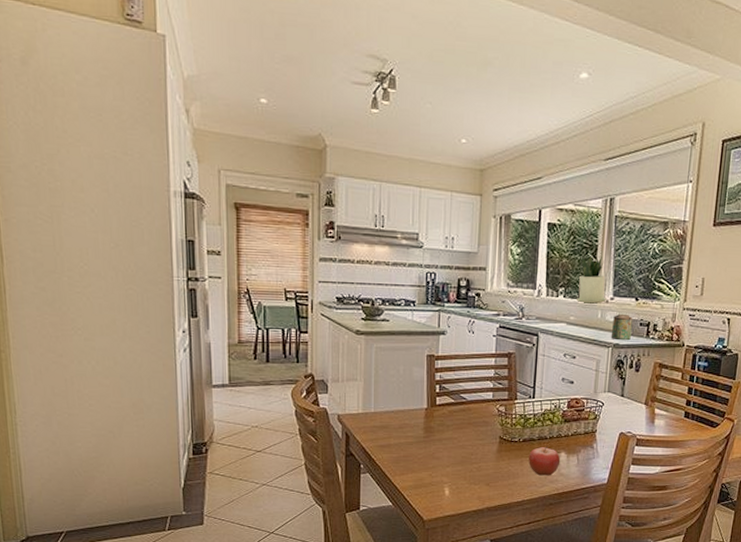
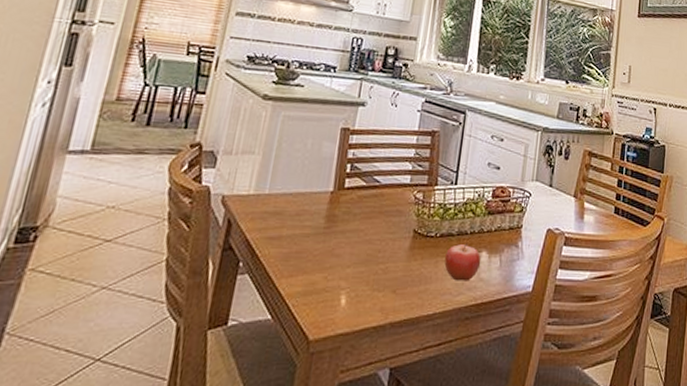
planter: present [577,257,608,304] -> none [507,35,538,84]
canister: present [611,313,633,341] -> none [540,96,563,125]

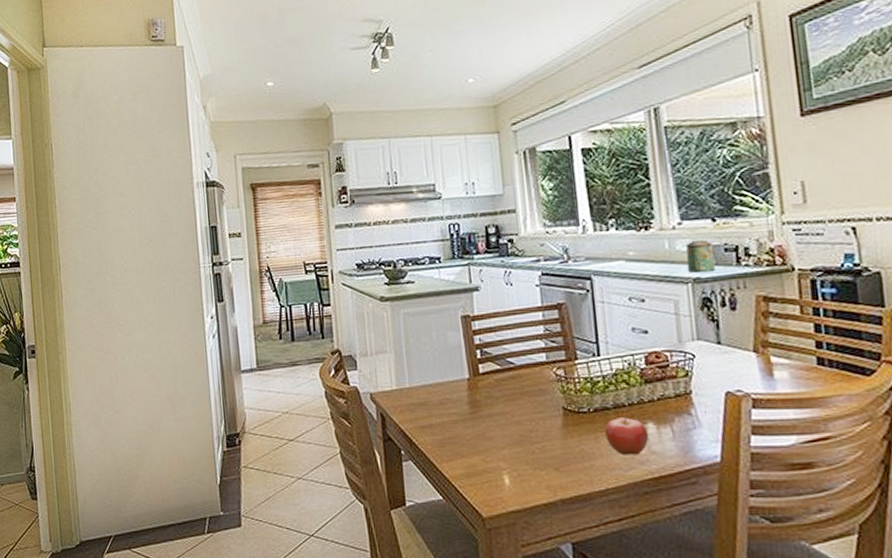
canister: none [540,96,563,125] -> present [686,239,716,273]

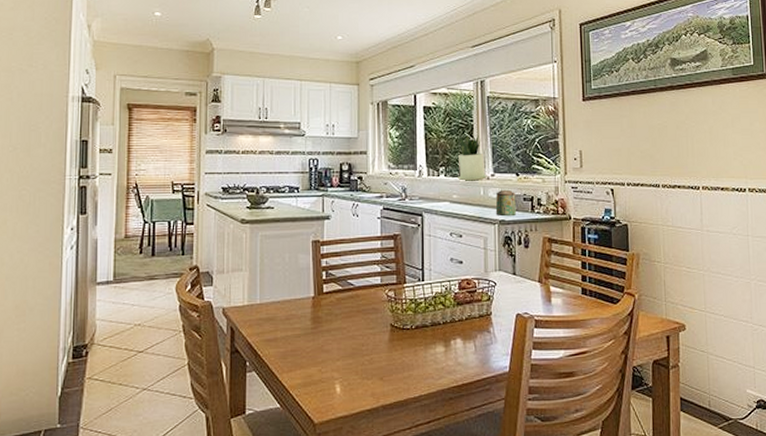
fruit: present [605,416,649,455] -> none [423,332,457,366]
planter: none [629,176,674,234] -> present [458,135,488,181]

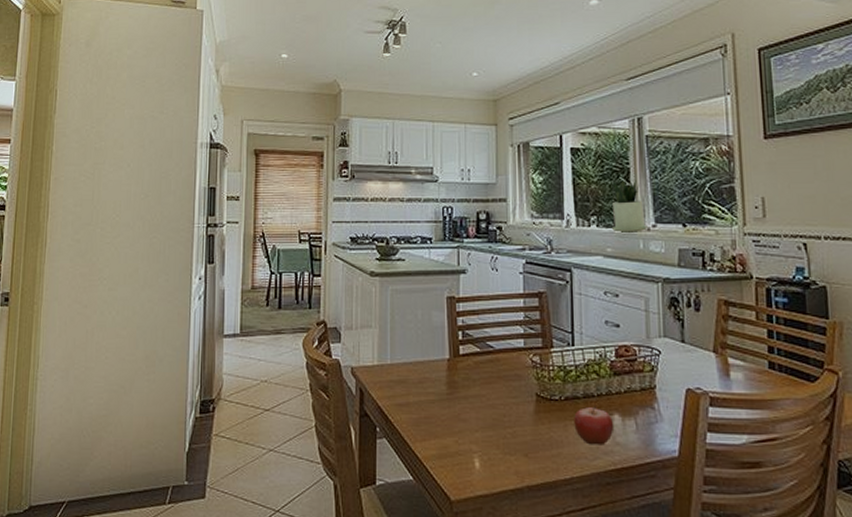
fruit: none [423,332,457,366] -> present [574,406,615,445]
canister: present [495,189,516,217] -> none [658,242,684,274]

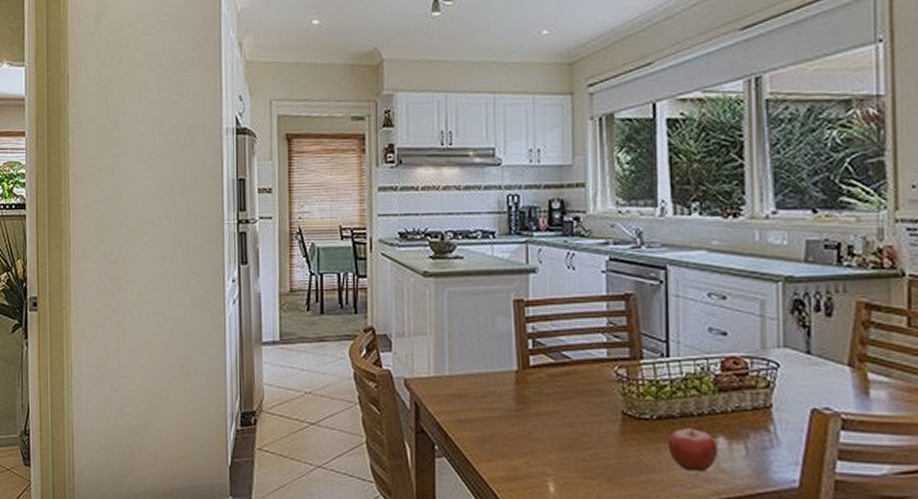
planter: present [612,180,649,232] -> none [719,156,767,221]

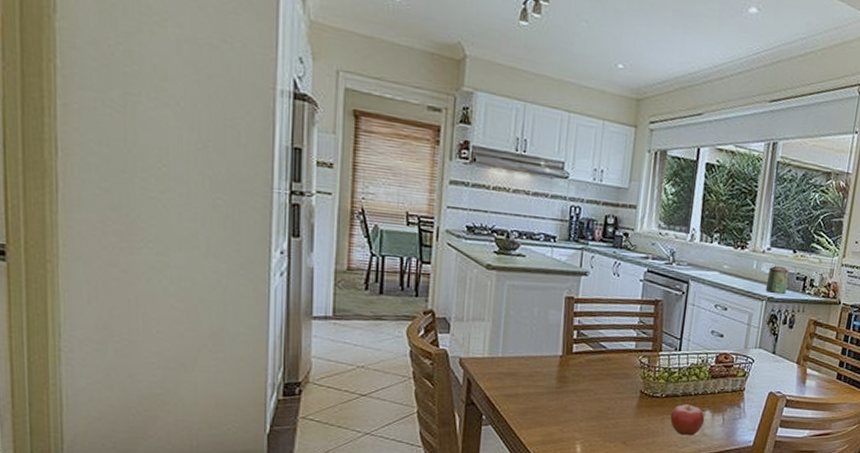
canister: none [778,232,812,271] -> present [765,265,789,295]

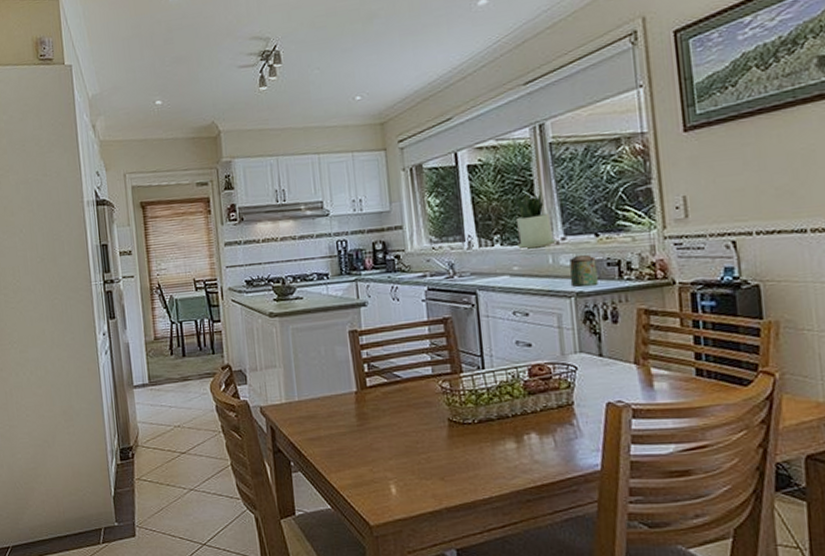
fruit: present [670,403,705,436] -> none [489,426,532,465]
planter: none [732,202,764,253] -> present [514,192,558,249]

